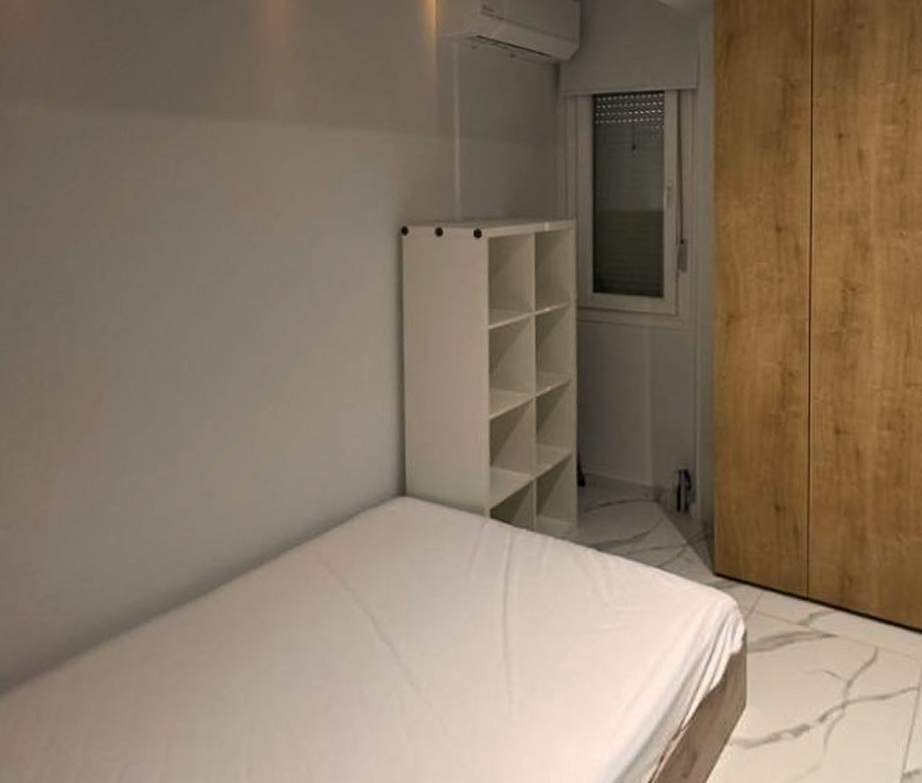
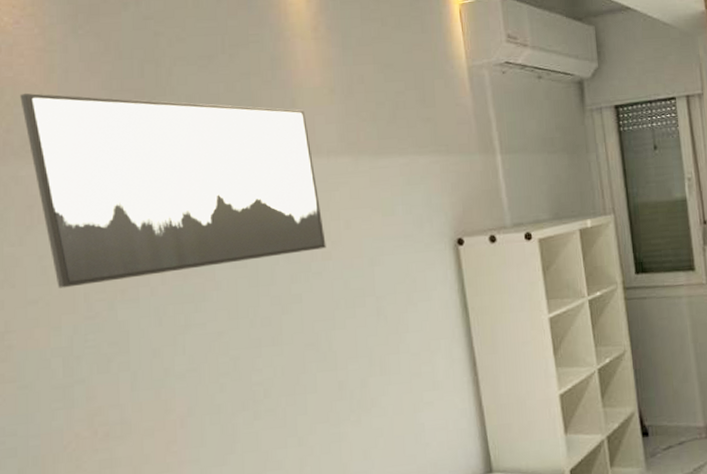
wall art: none [14,34,269,231] -> present [20,93,326,288]

